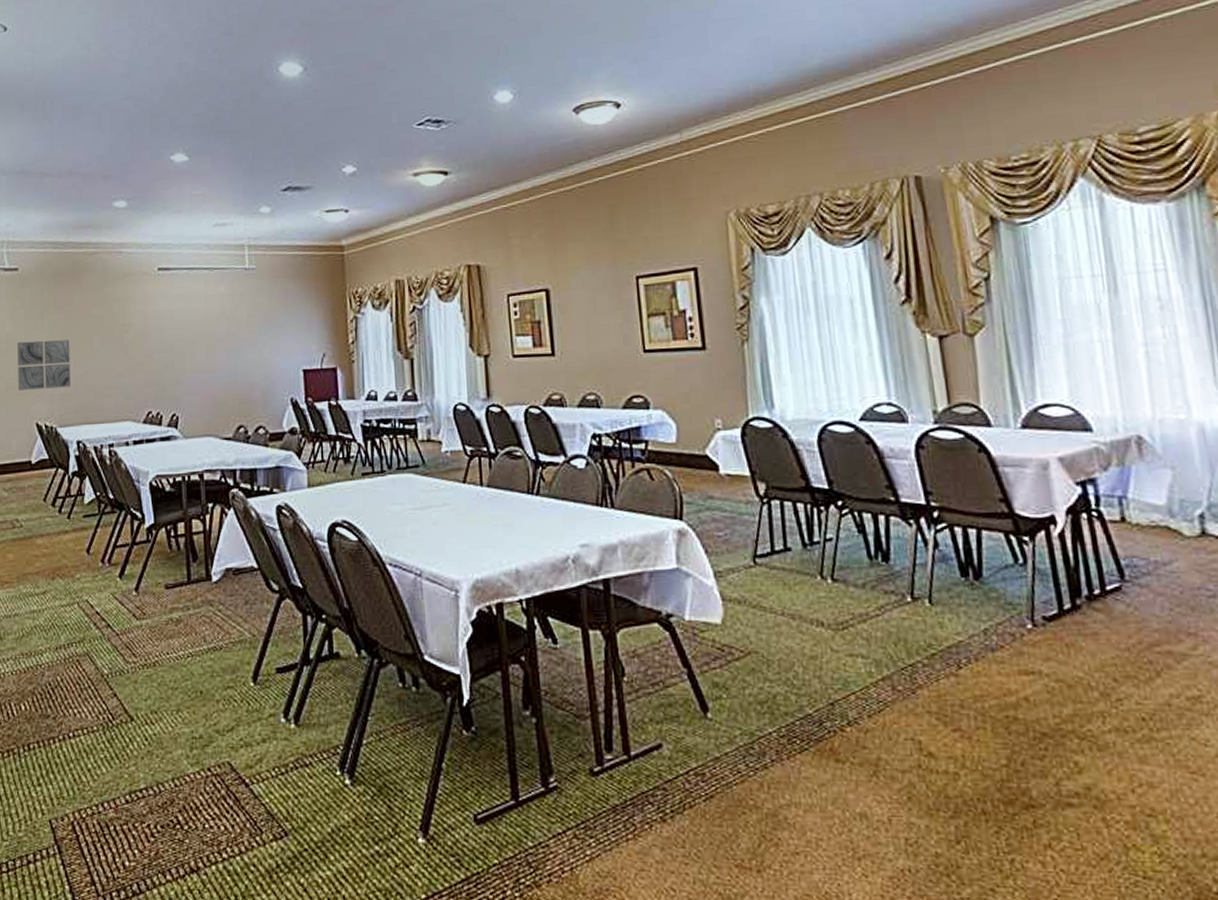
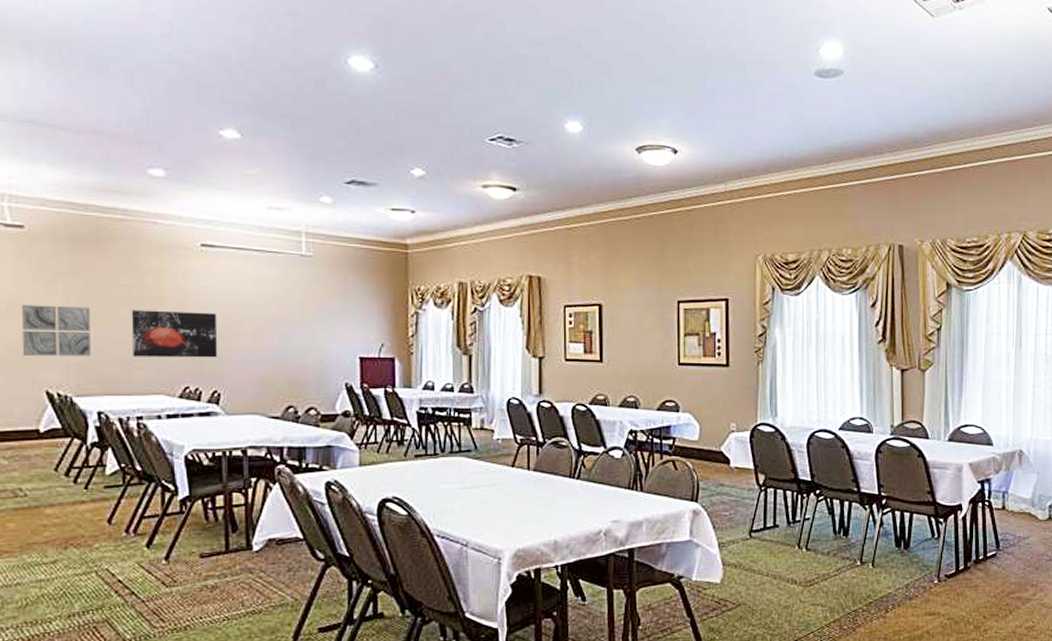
wall art: none [102,335,175,385] -> present [131,310,218,358]

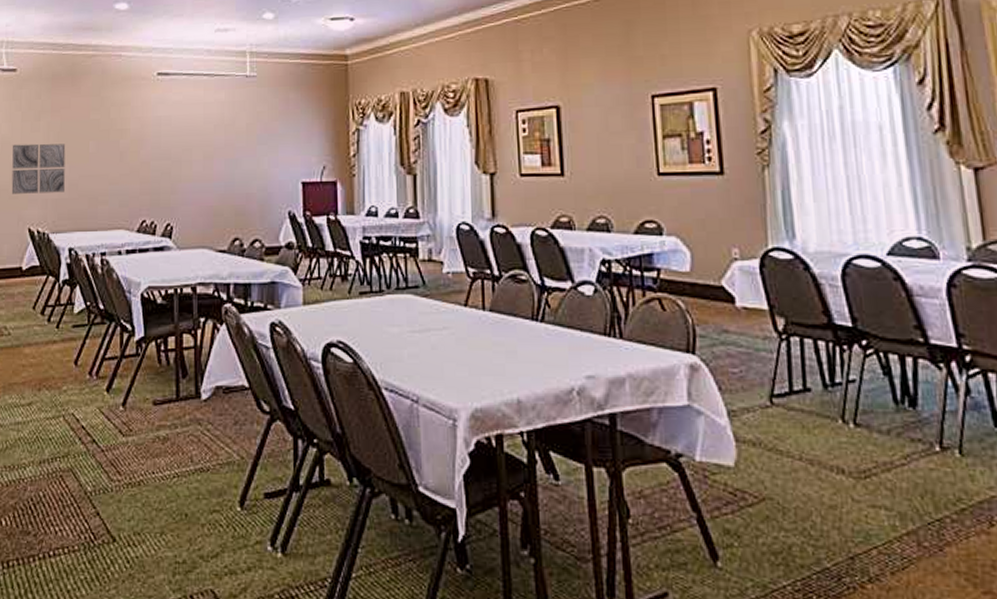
wall art: present [131,310,218,358] -> none [98,142,171,191]

